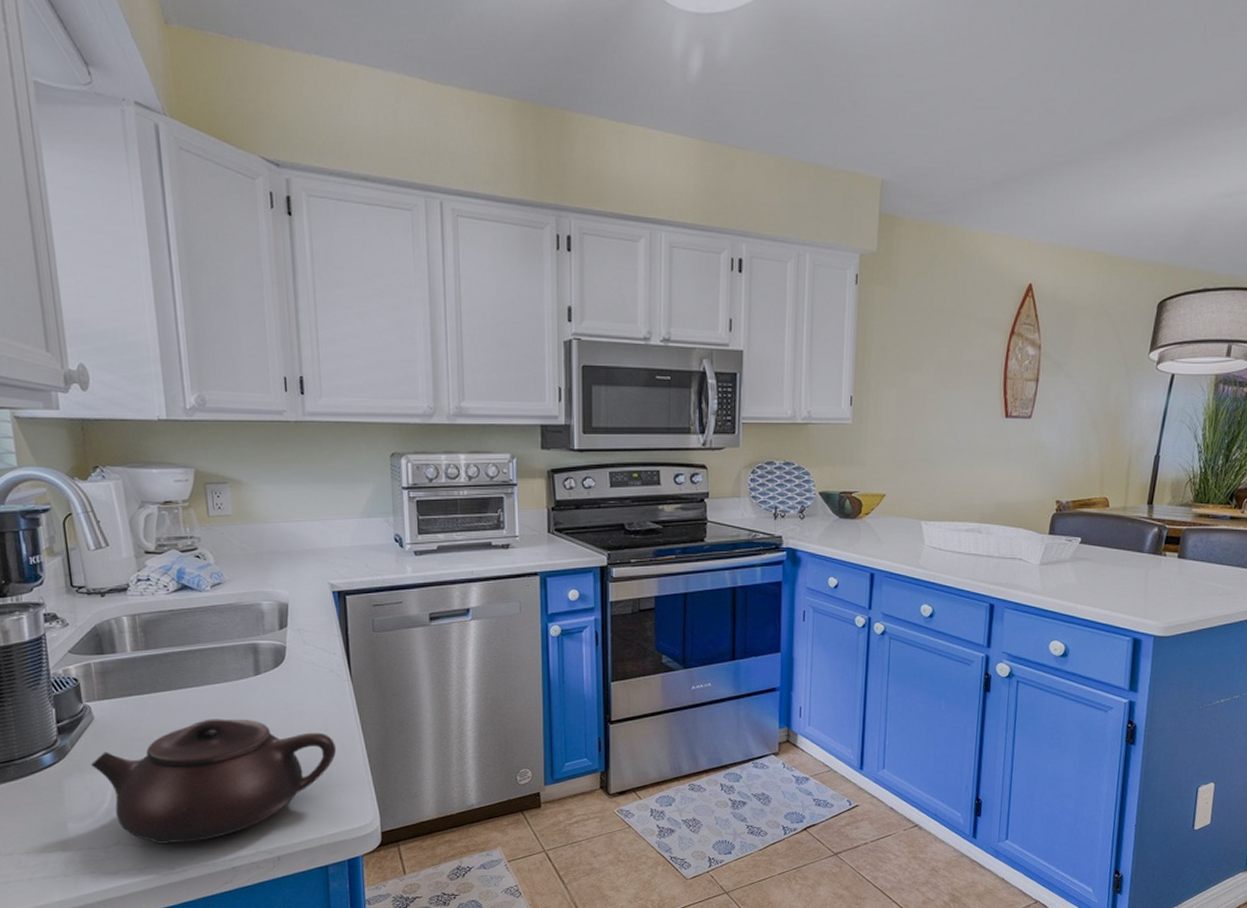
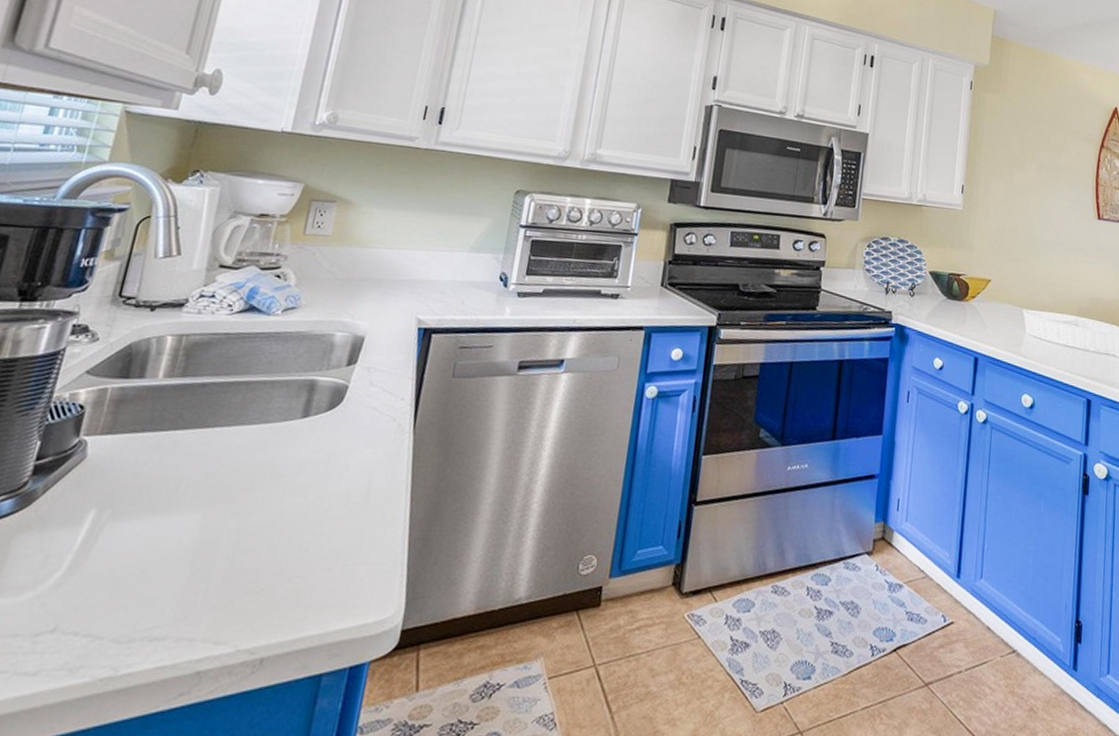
teapot: present [90,719,337,844] -> none [58,467,375,634]

